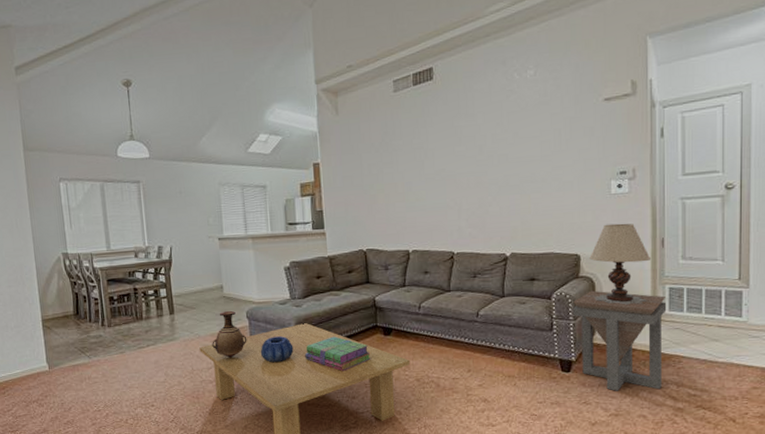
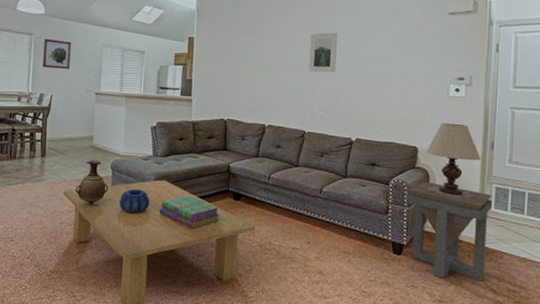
wall art: none [153,184,186,218] -> present [43,38,71,69]
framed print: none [449,137,481,186] -> present [309,32,338,73]

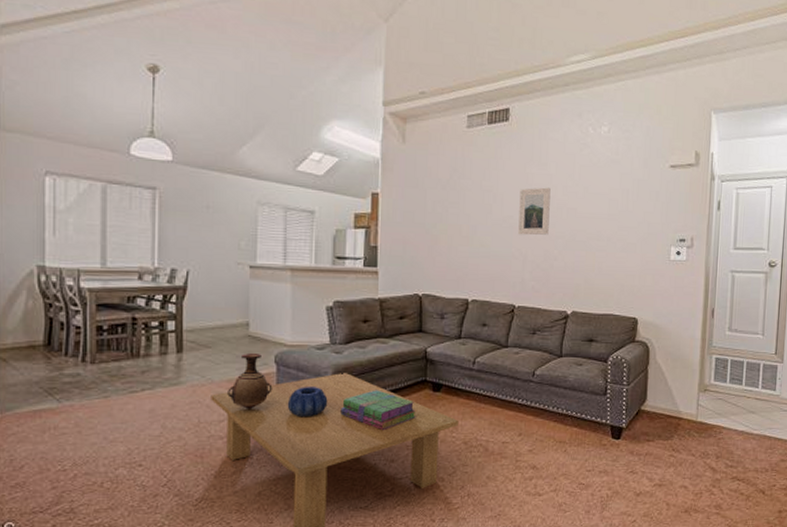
wall art: present [43,38,71,69] -> none [173,194,213,235]
side table: present [408,181,493,282] -> none [627,356,713,461]
table lamp: present [426,123,482,200] -> none [646,290,702,373]

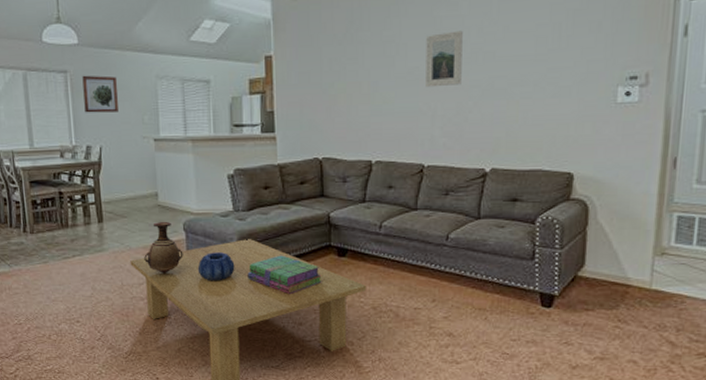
wall art: none [173,194,213,235] -> present [82,75,118,113]

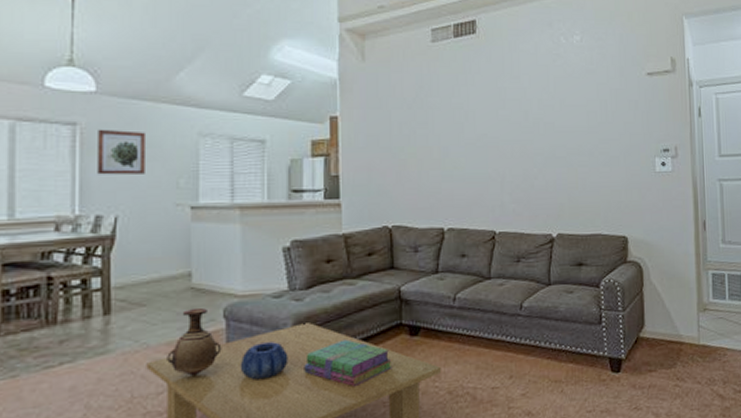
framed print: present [425,30,463,88] -> none [493,101,526,154]

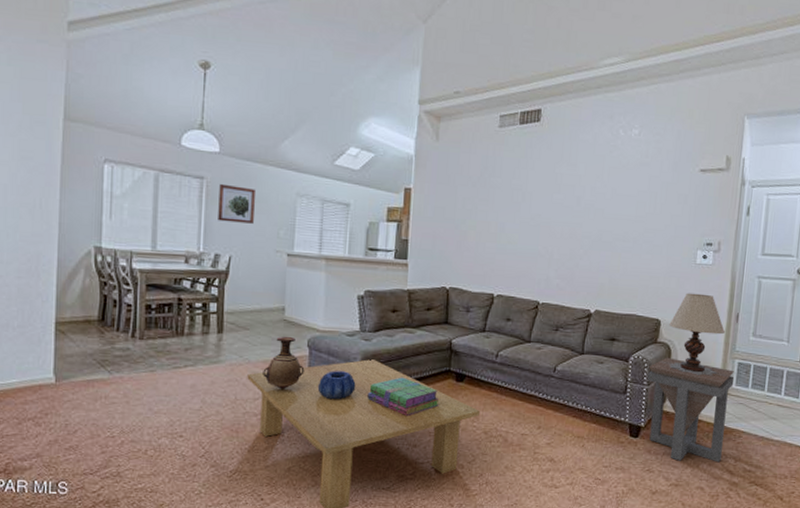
side table: none [622,277,711,392] -> present [647,357,734,463]
table lamp: none [637,203,695,293] -> present [669,293,726,376]

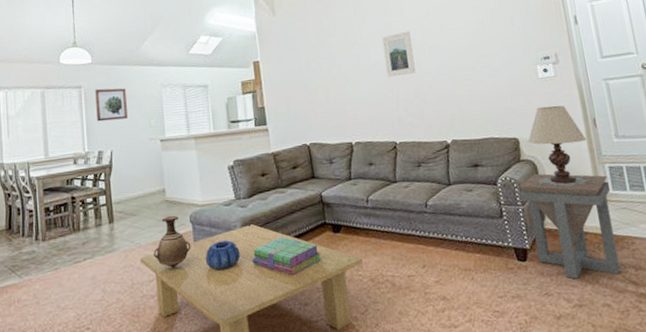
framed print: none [545,187,579,234] -> present [382,31,416,78]

